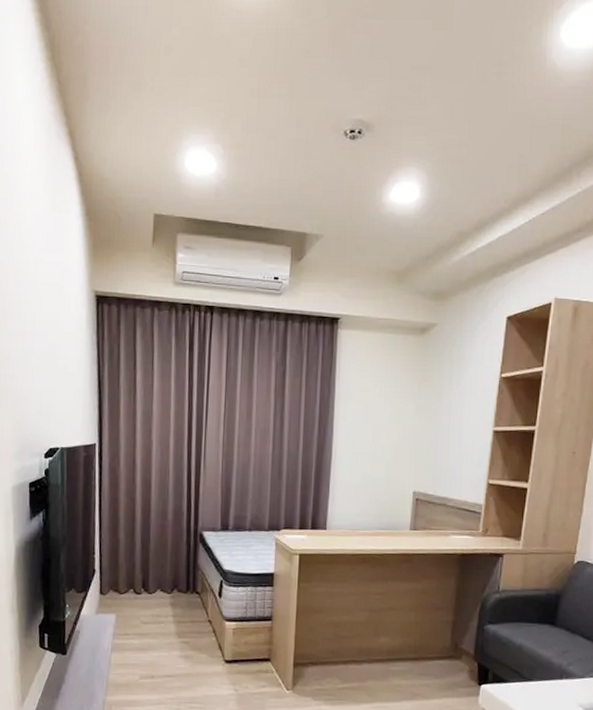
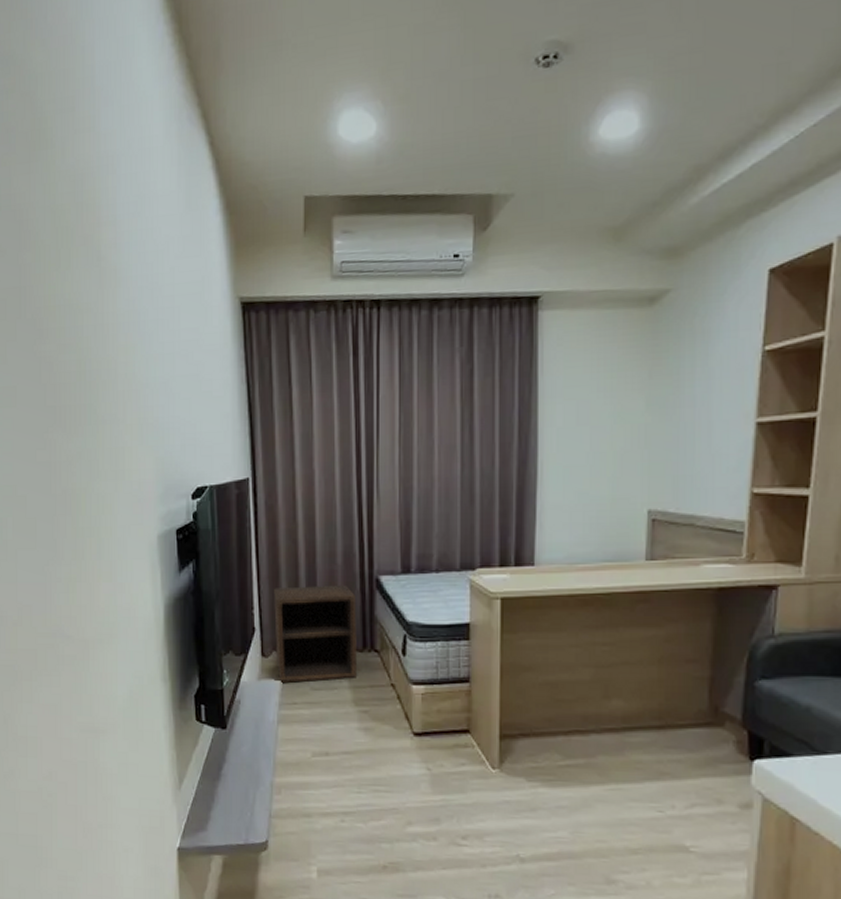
nightstand: none [112,537,183,617] -> present [274,585,357,683]

